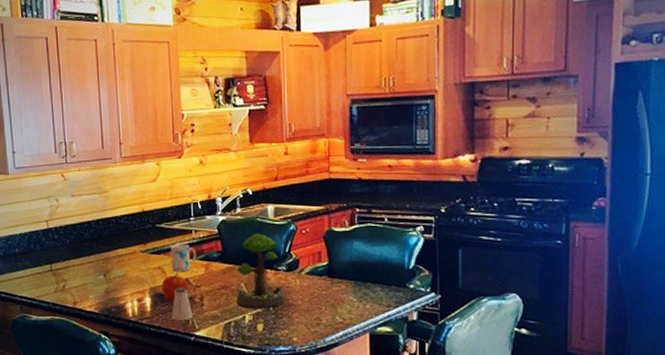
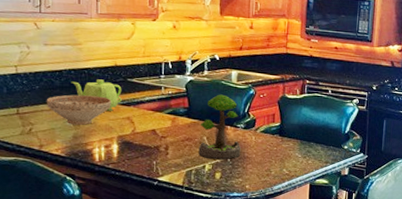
decorative bowl: none [77,246,141,278] -> present [46,94,111,125]
teapot: none [100,227,151,261] -> present [71,79,122,111]
apple: present [161,273,189,301] -> none [129,124,155,149]
mug: present [171,244,197,271] -> none [140,98,165,123]
saltshaker: present [171,287,193,321] -> none [137,137,158,167]

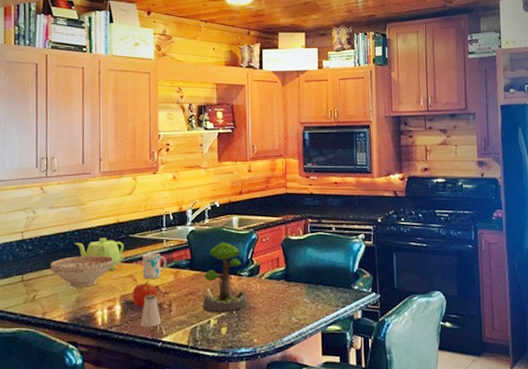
apple: none [129,124,155,149] -> present [132,280,158,308]
saltshaker: none [137,137,158,167] -> present [140,294,162,327]
mug: none [140,98,165,123] -> present [142,252,167,279]

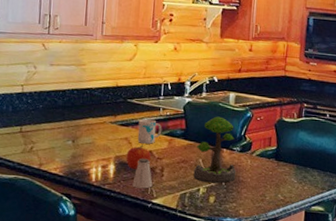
decorative bowl: present [50,255,114,288] -> none [48,114,111,145]
teapot: present [74,238,124,270] -> none [73,99,122,131]

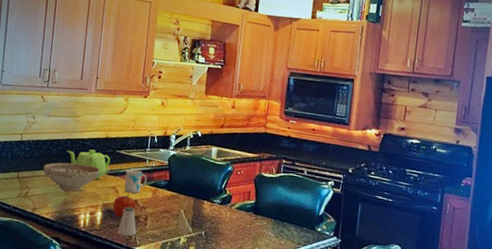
decorative bowl: none [48,114,111,145] -> present [43,162,100,192]
teapot: none [73,99,122,131] -> present [66,149,111,180]
plant: present [193,116,236,184] -> none [175,169,216,234]

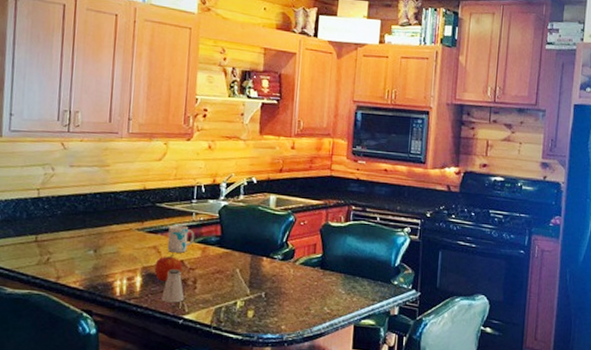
decorative bowl: present [43,162,100,192] -> none [67,220,138,255]
teapot: present [66,149,111,180] -> none [95,204,150,239]

